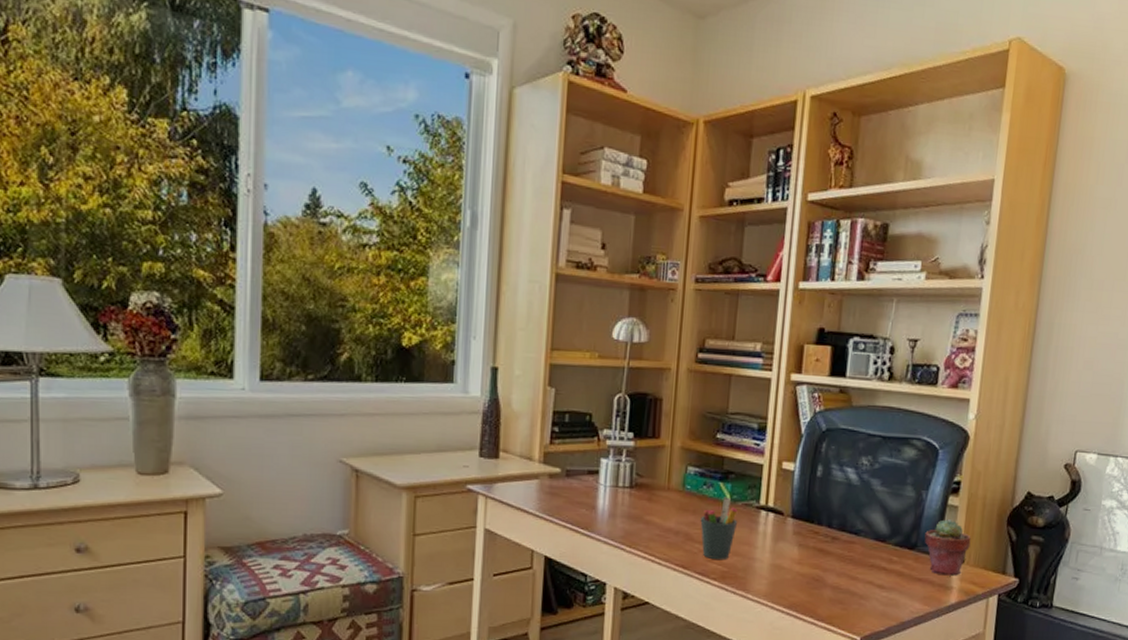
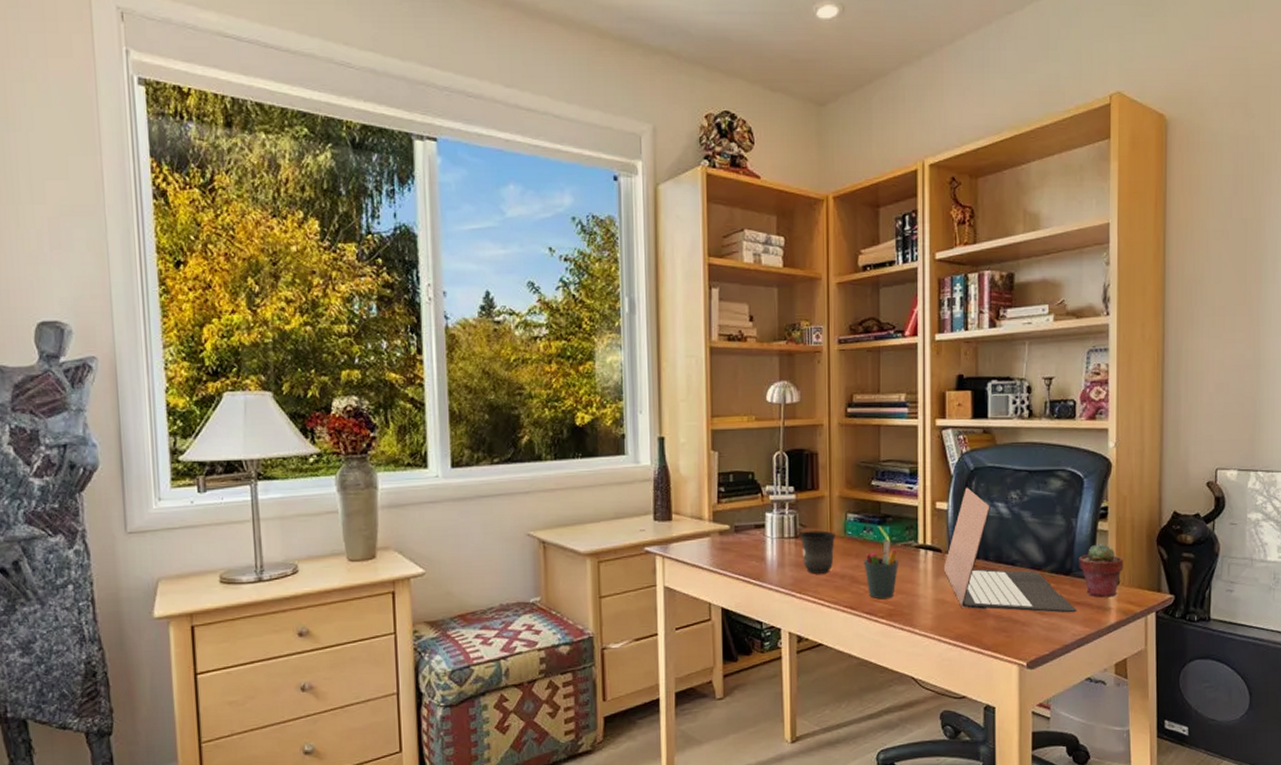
mug: none [635,481,674,528] -> present [800,530,836,574]
laptop: none [783,448,918,590] -> present [943,487,1077,613]

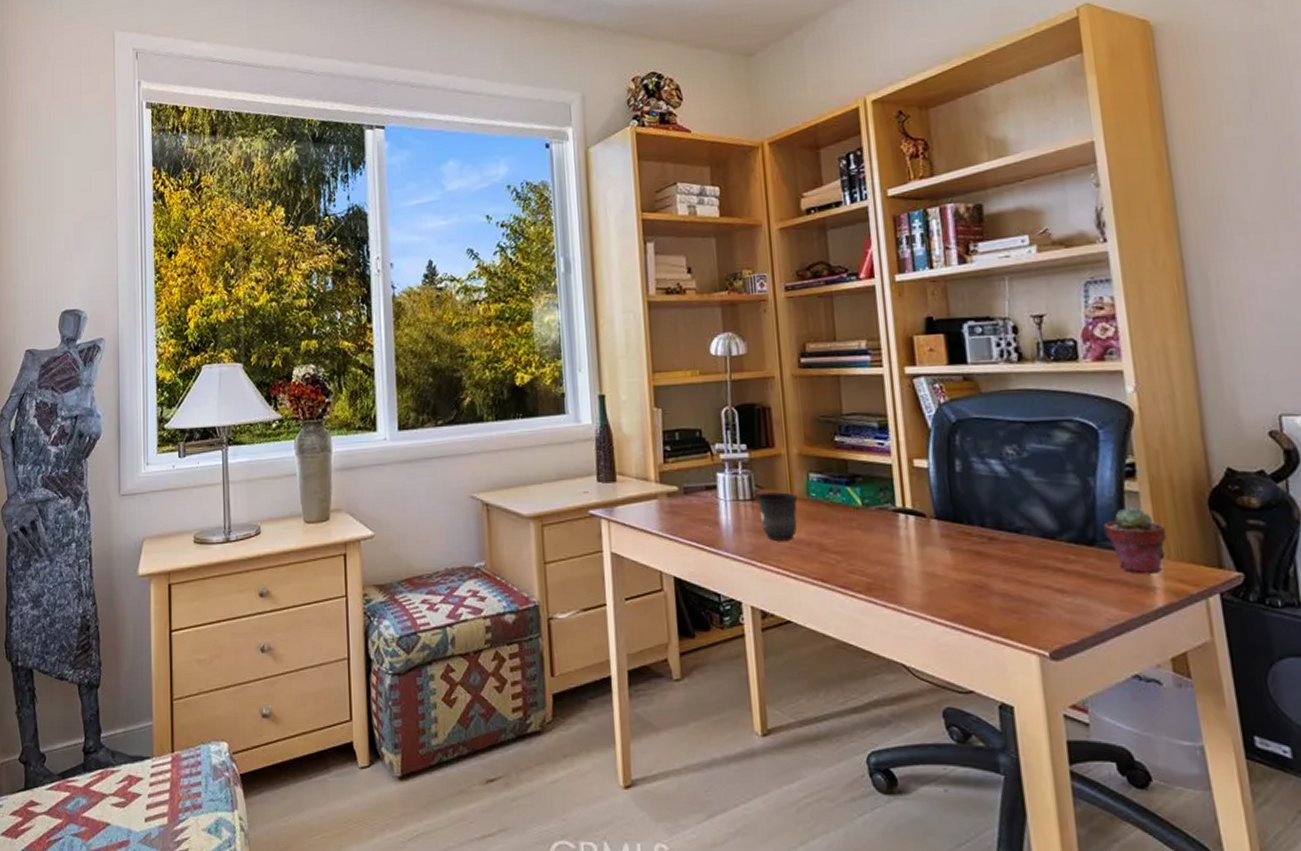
pen holder: present [864,539,898,599] -> none [832,502,875,571]
laptop: present [943,487,1077,613] -> none [929,442,1110,593]

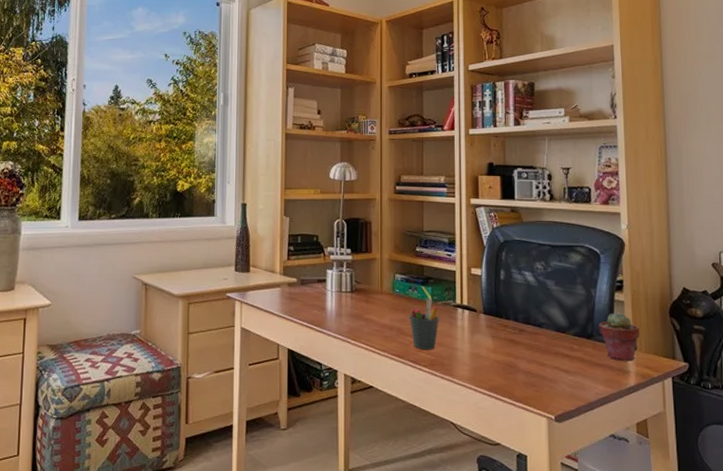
mug: present [757,492,798,541] -> none [355,287,386,325]
pen holder: none [832,502,875,571] -> present [409,298,439,350]

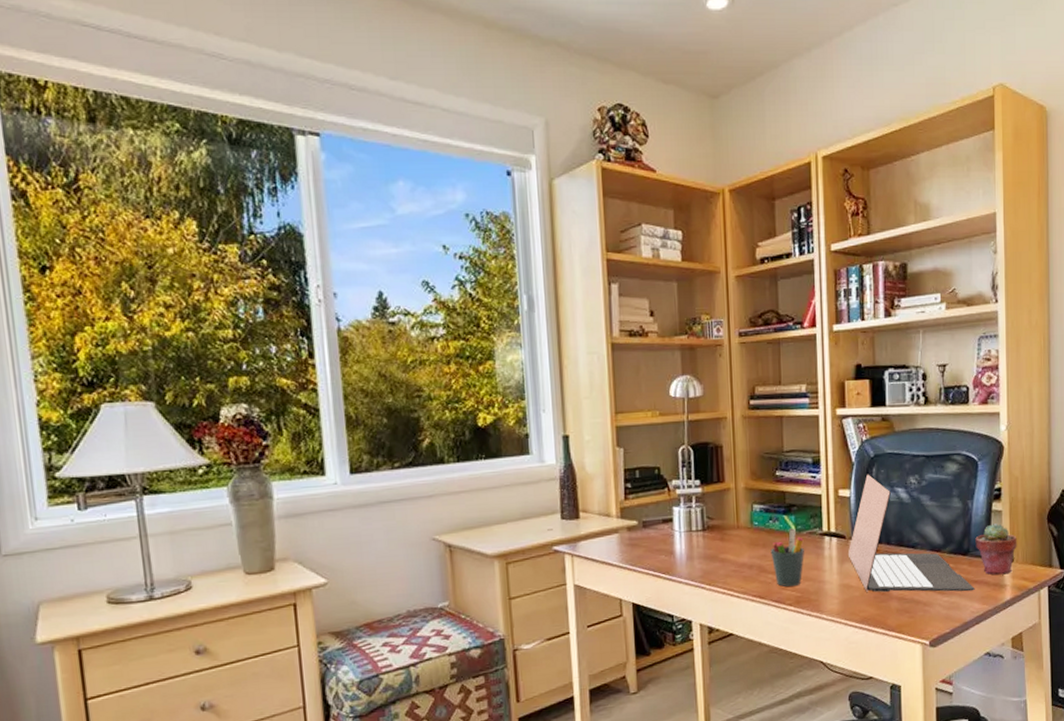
laptop: none [478,257,599,374] -> present [847,474,975,593]

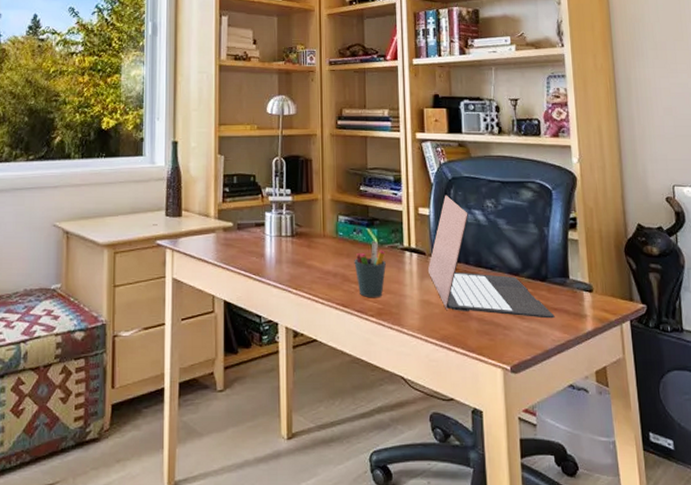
potted succulent: present [975,523,1017,575] -> none [553,252,596,304]

